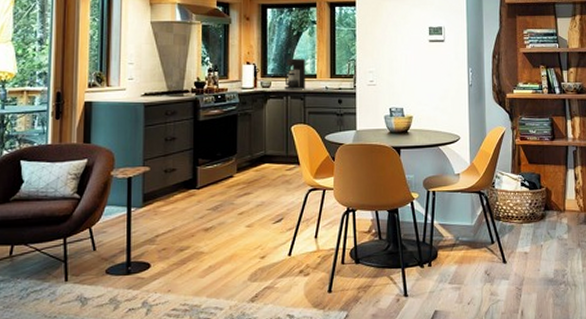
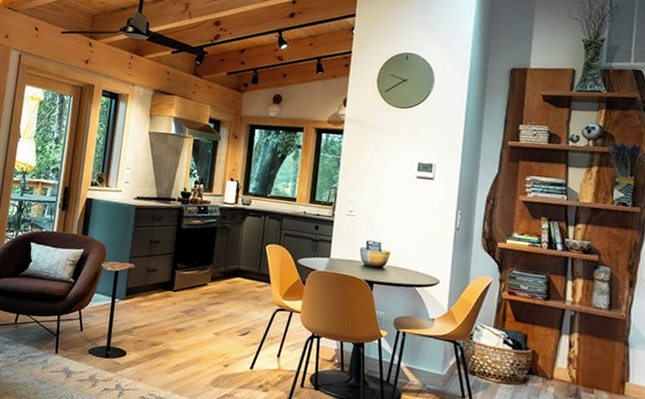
coffee maker: present [284,58,306,90] -> none [263,179,288,212]

